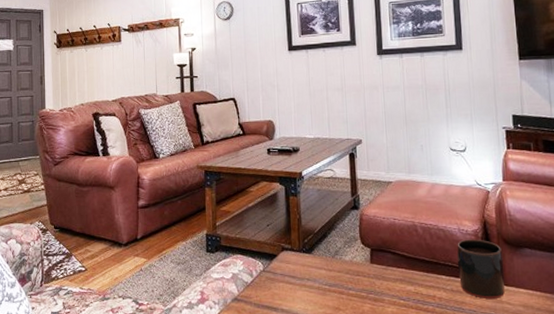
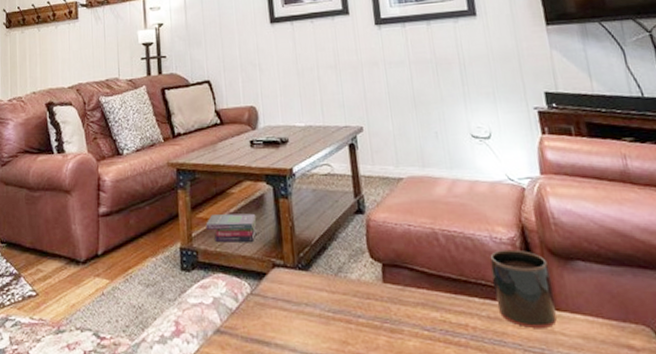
books: none [228,208,271,231] -> present [205,213,257,243]

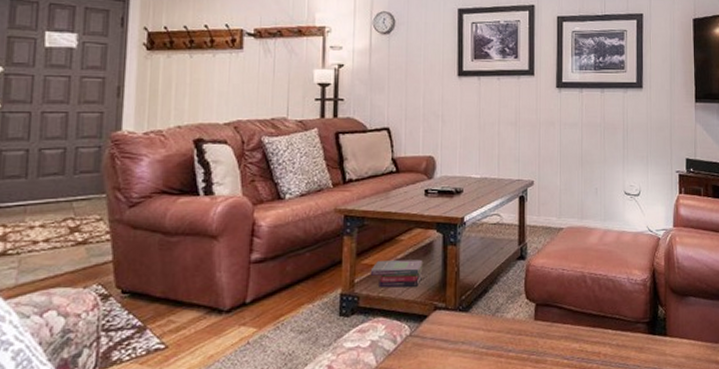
mug: present [490,249,557,328] -> none [624,288,670,352]

